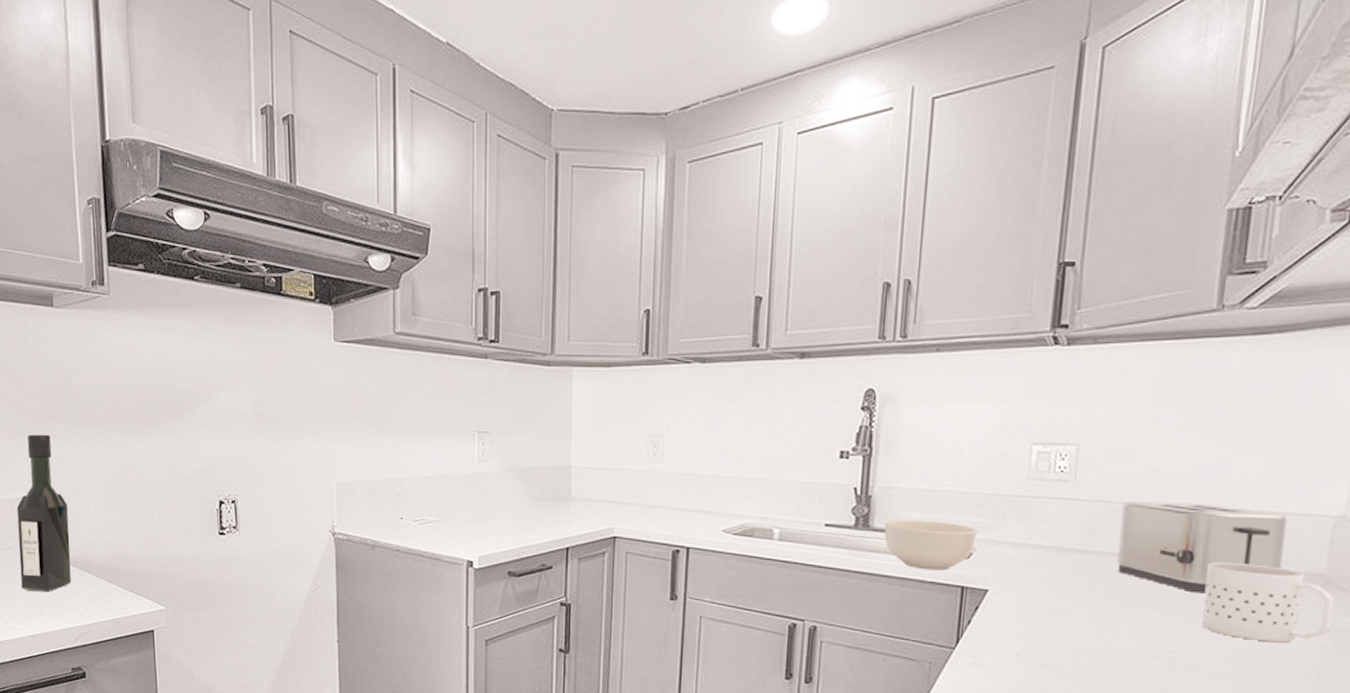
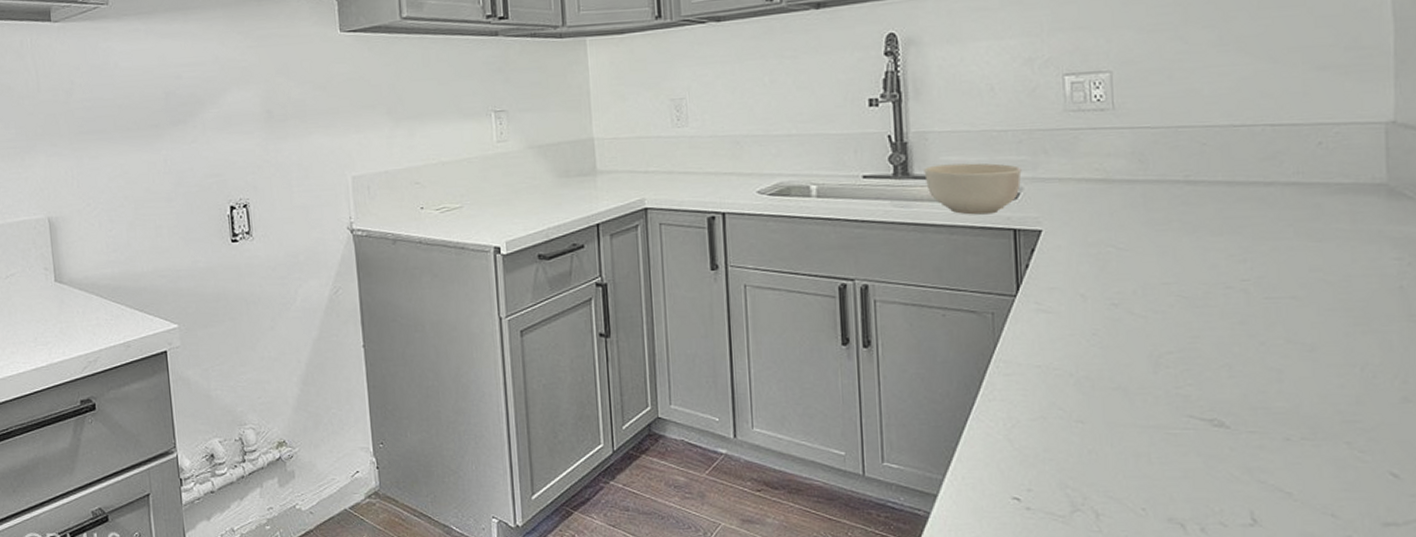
bottle: present [16,434,71,591] -> none [17,152,77,320]
toaster: present [1117,501,1288,592] -> none [1166,120,1341,214]
mug: present [1201,562,1335,643] -> none [1263,179,1404,261]

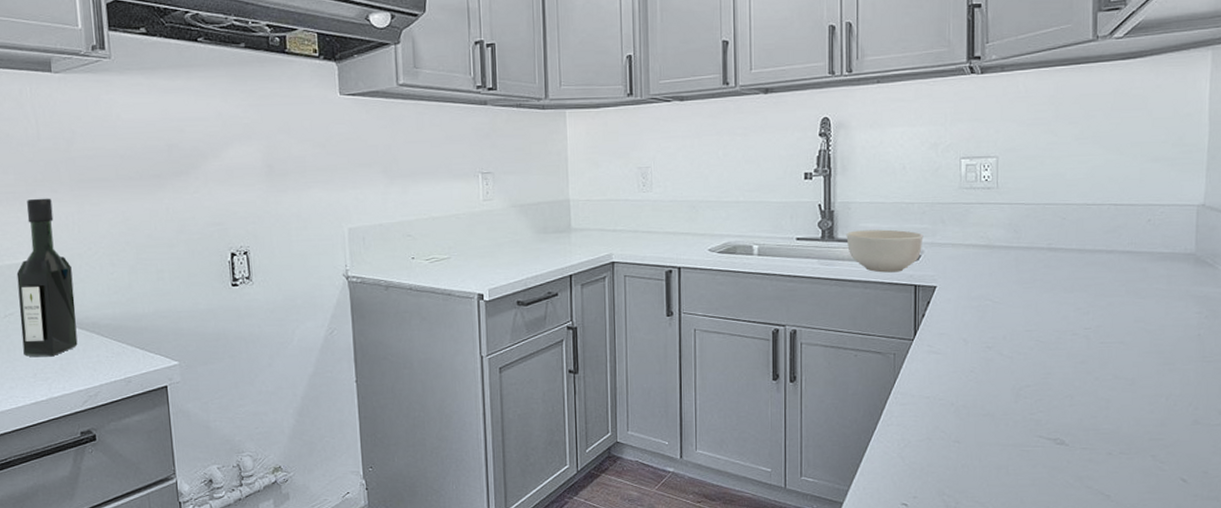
bottle: none [17,152,77,320] -> present [16,198,78,356]

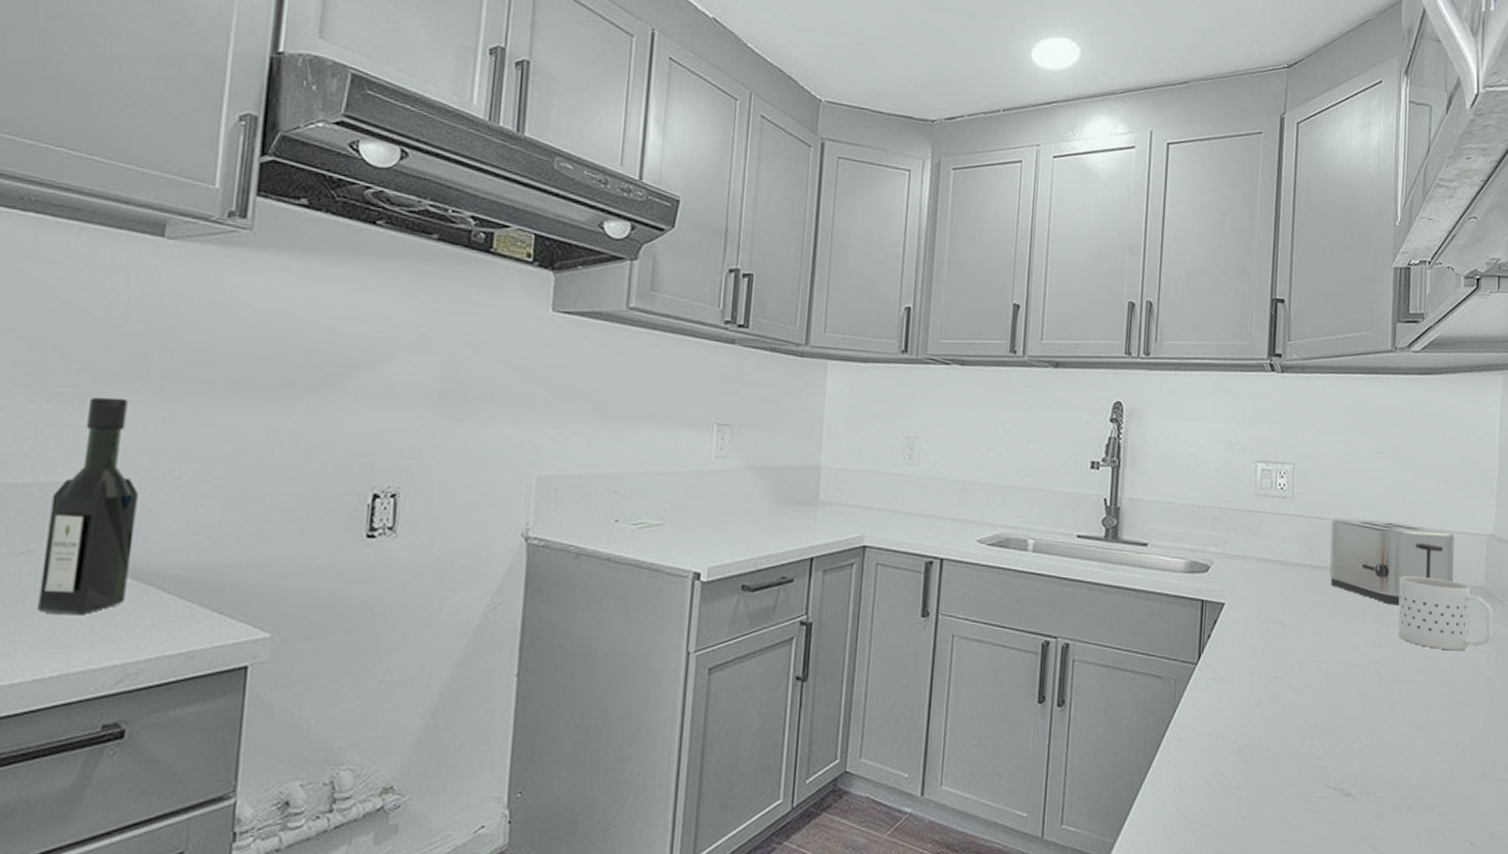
bowl: present [846,229,924,273] -> none [1131,532,1214,584]
toaster: none [1036,200,1163,276] -> present [1329,518,1455,604]
mug: none [1105,248,1205,314] -> present [1398,576,1494,651]

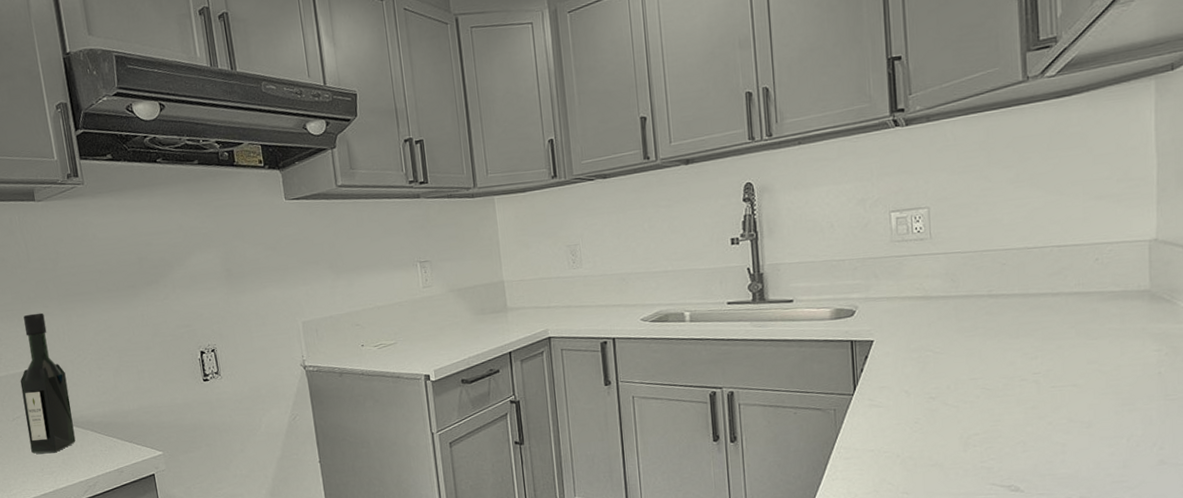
toaster: present [1329,518,1455,604] -> none [973,243,1113,320]
mug: present [1398,576,1494,651] -> none [1051,288,1163,354]

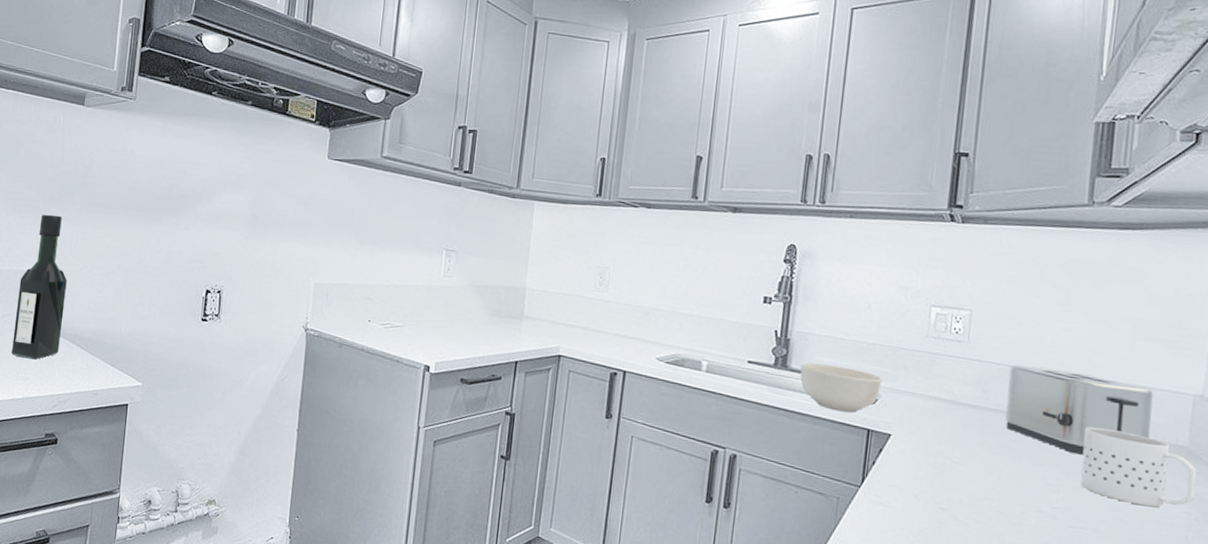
bowl: none [777,287,857,331] -> present [800,362,883,413]
toaster: none [973,243,1113,320] -> present [1005,364,1154,454]
mug: none [1051,288,1163,354] -> present [1080,427,1198,508]

